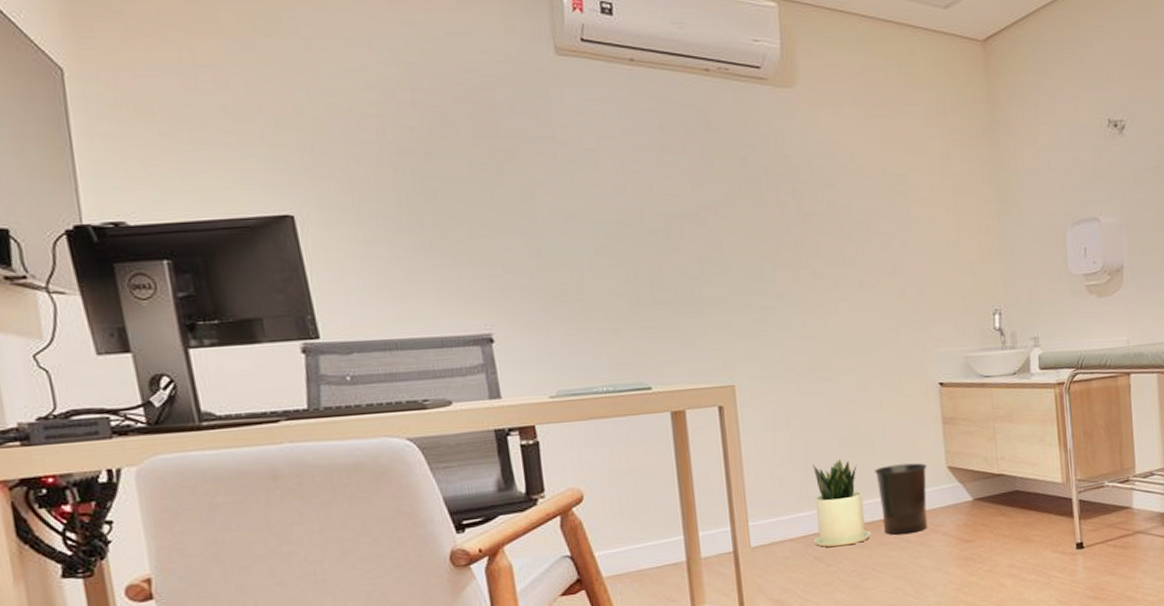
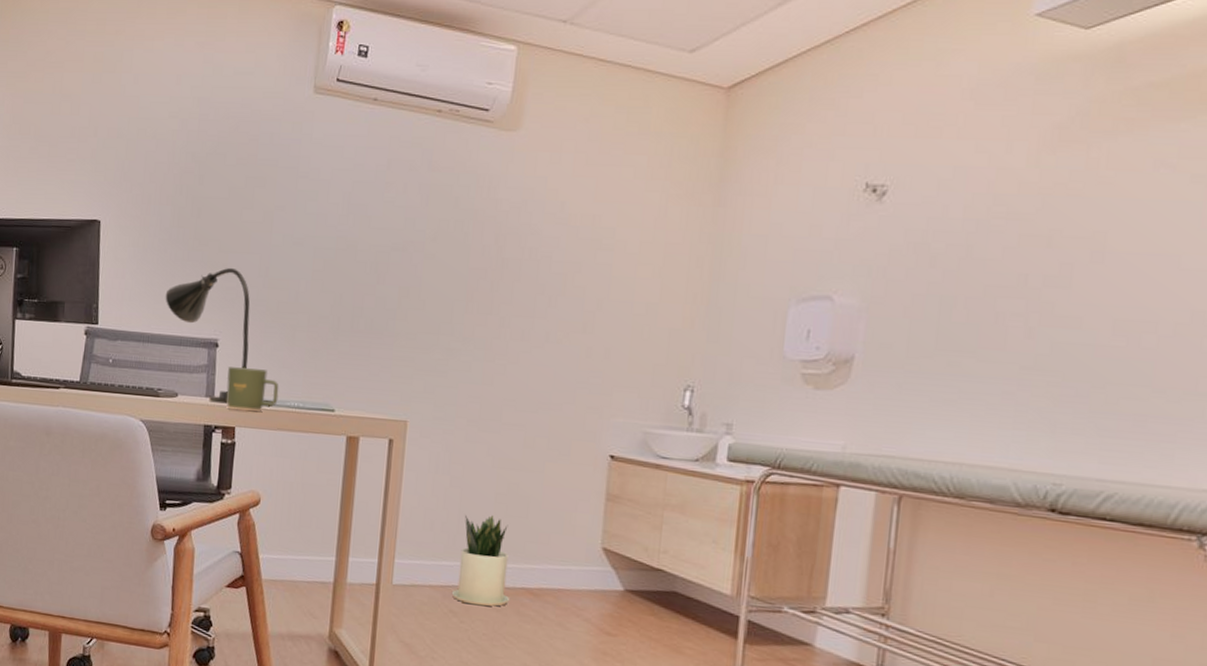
desk lamp: none [408,253,577,404] -> present [165,267,273,408]
mug: none [512,358,582,408] -> present [226,367,279,412]
waste bin: present [875,463,928,535] -> none [523,532,581,611]

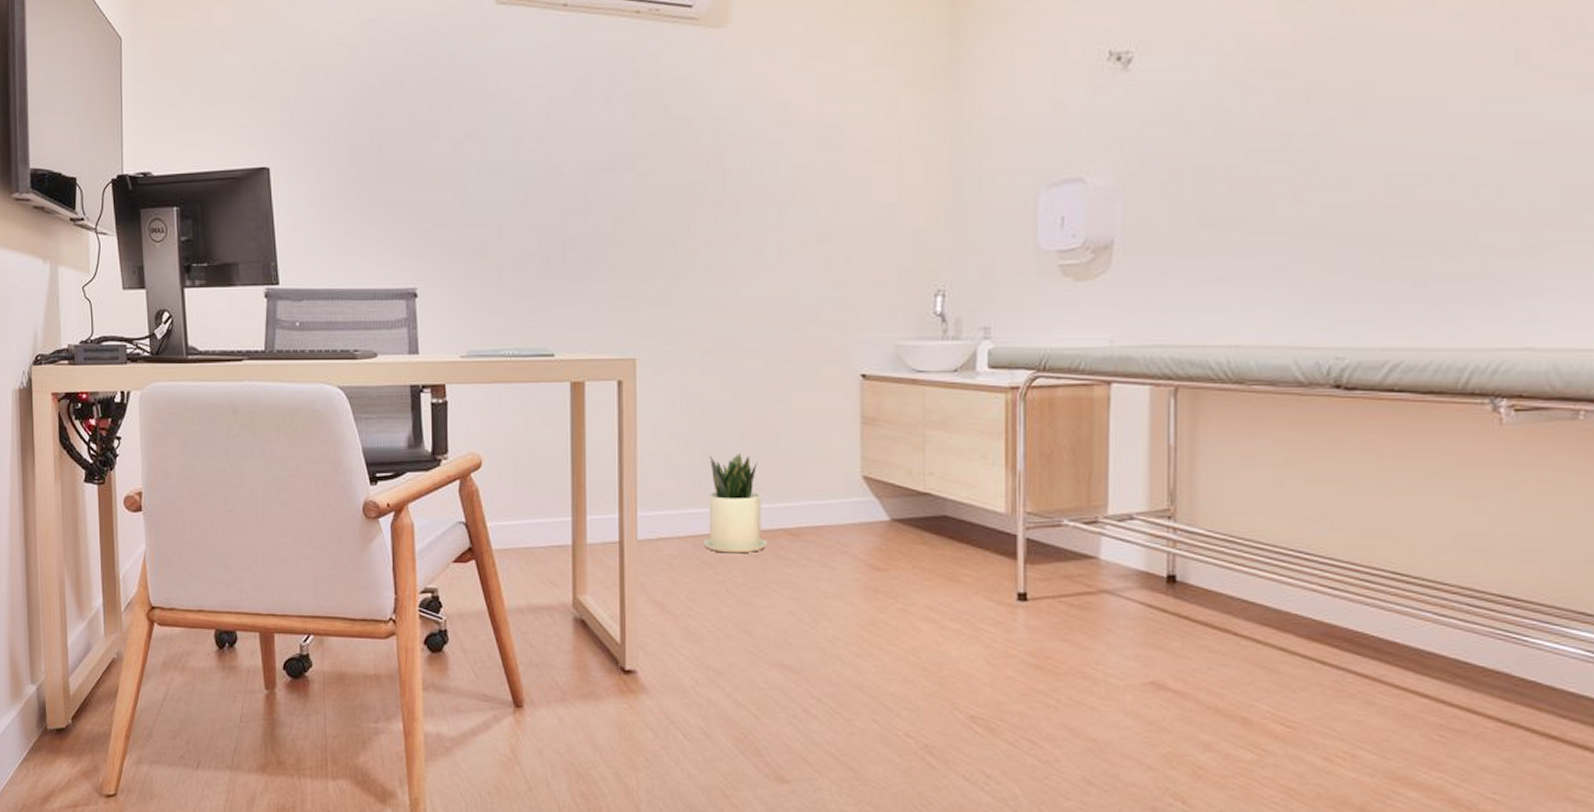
desk lamp: present [165,267,273,408] -> none [351,207,485,360]
mug: present [226,367,279,412] -> none [430,317,490,366]

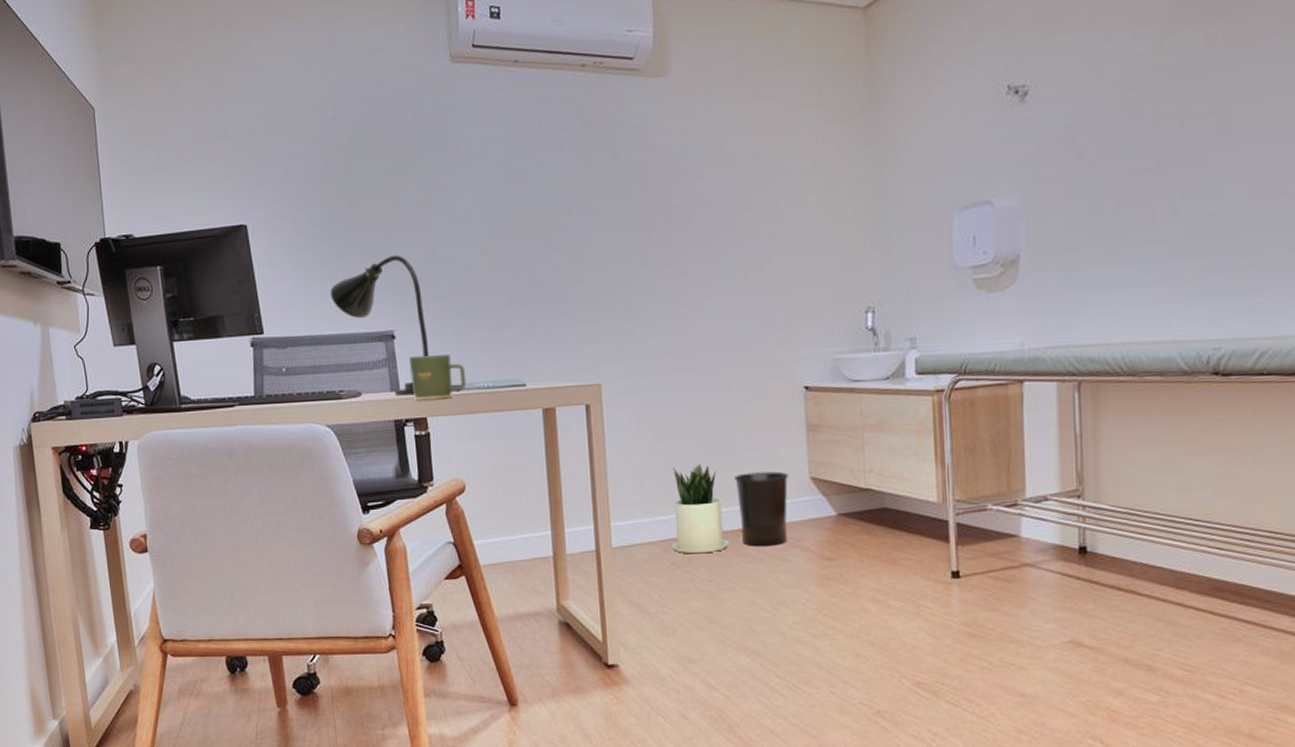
desk lamp: none [351,207,485,360] -> present [330,254,462,396]
mug: none [430,317,490,366] -> present [409,354,467,401]
waste bin: none [777,467,838,551] -> present [734,471,789,547]

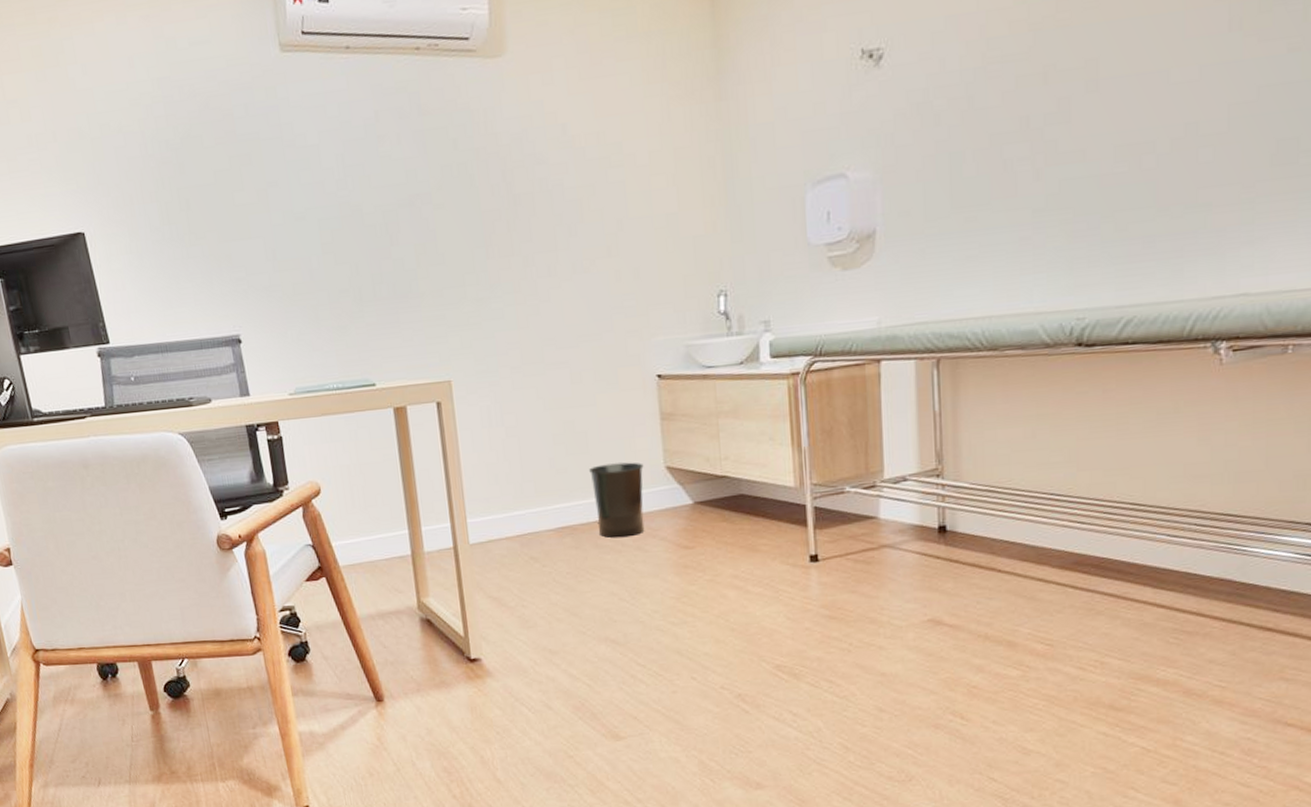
desk lamp: present [330,254,462,396] -> none [173,256,311,401]
mug: present [409,354,467,401] -> none [257,357,316,405]
planter: present [671,464,729,554] -> none [527,457,586,548]

